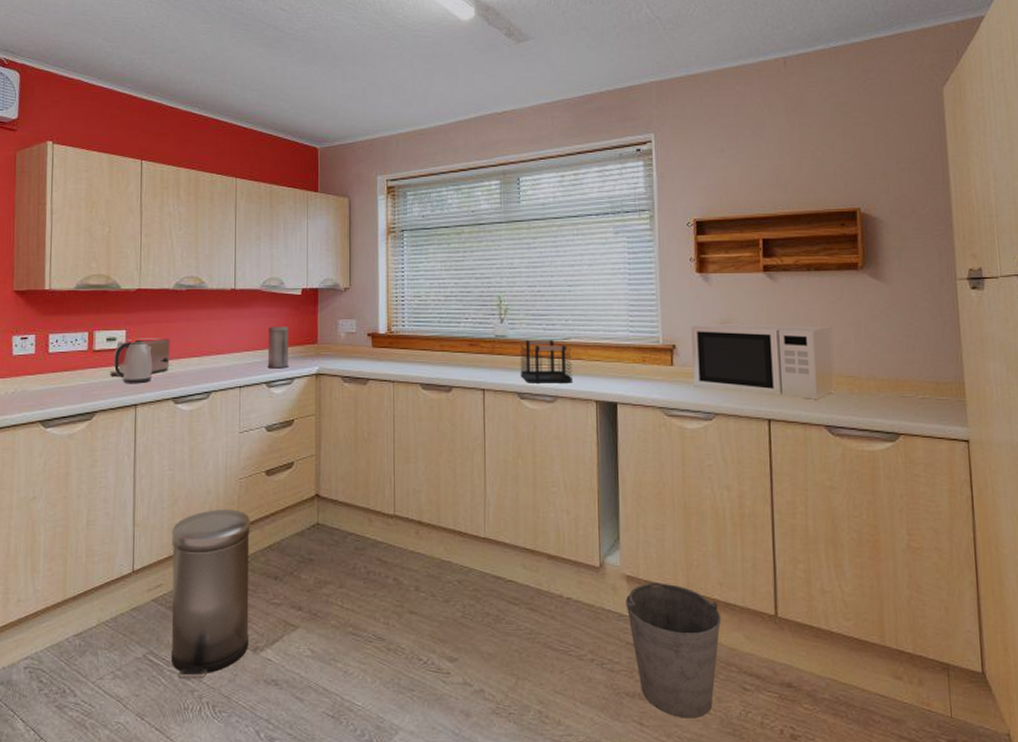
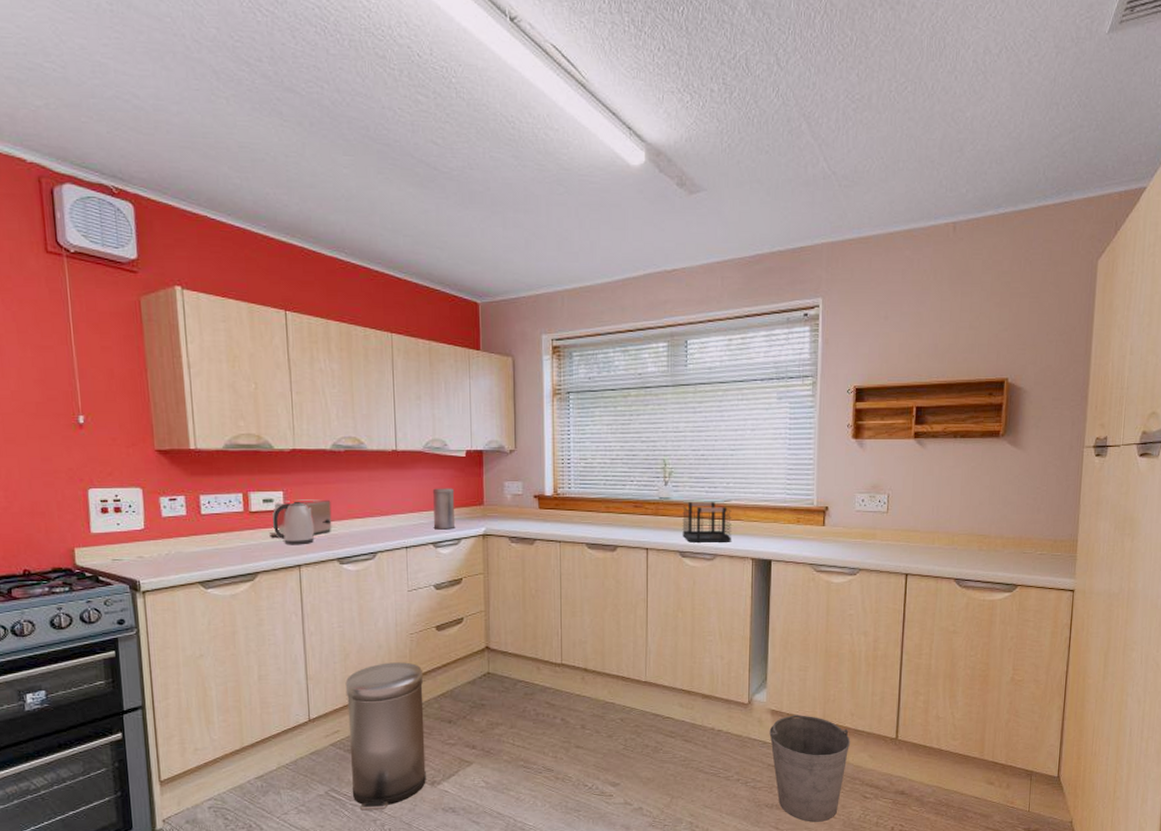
microwave: present [691,323,836,399] -> none [842,486,970,556]

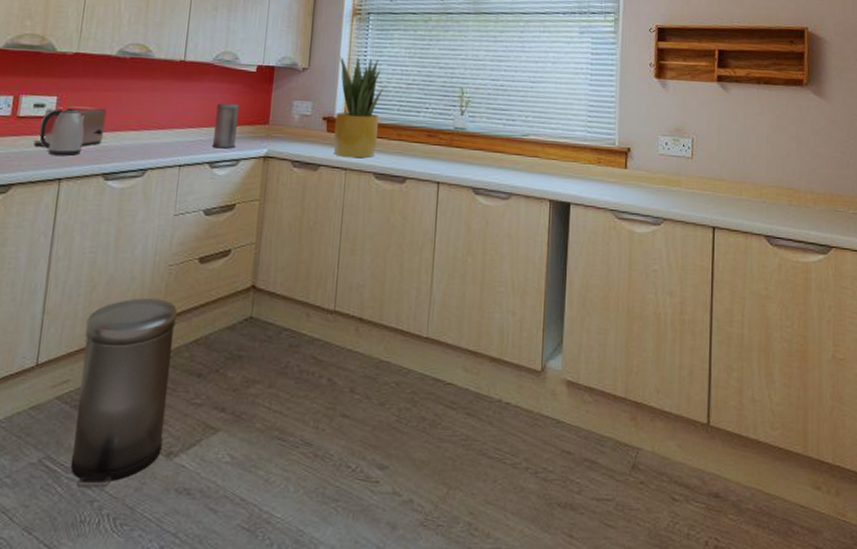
planter: none [544,437,591,531] -> present [333,56,386,159]
dish rack: present [682,502,732,543] -> none [476,134,530,181]
bucket: present [769,715,851,822] -> none [564,388,657,530]

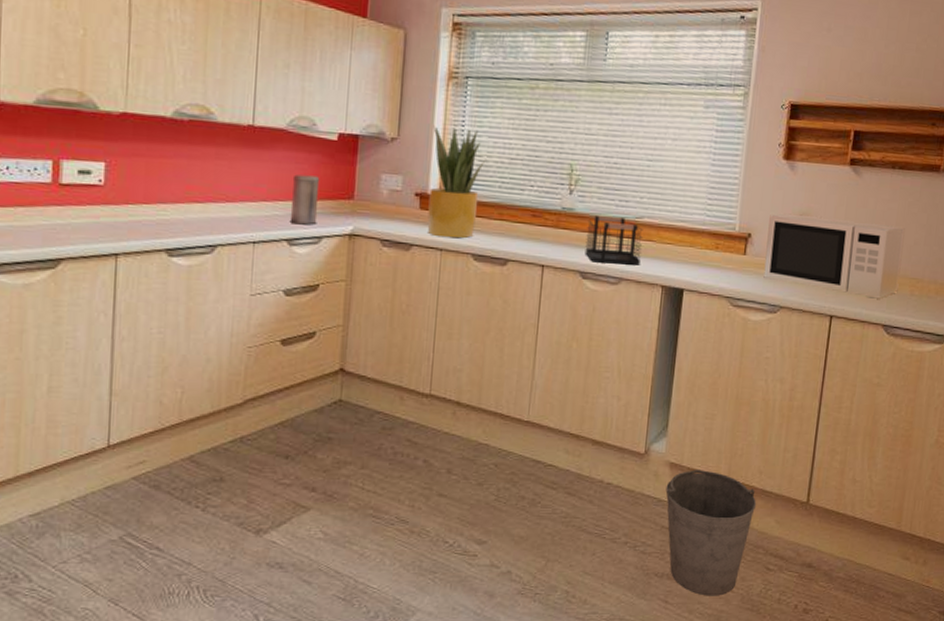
toaster: present [33,106,107,148] -> none [81,173,165,220]
kettle: present [39,109,85,156] -> none [88,177,140,230]
pedal bin: present [71,298,177,488] -> none [154,380,259,562]
dish rack: none [476,134,530,181] -> present [585,216,643,265]
bucket: none [564,388,657,530] -> present [665,470,757,596]
microwave: none [645,128,776,210] -> present [763,213,905,299]

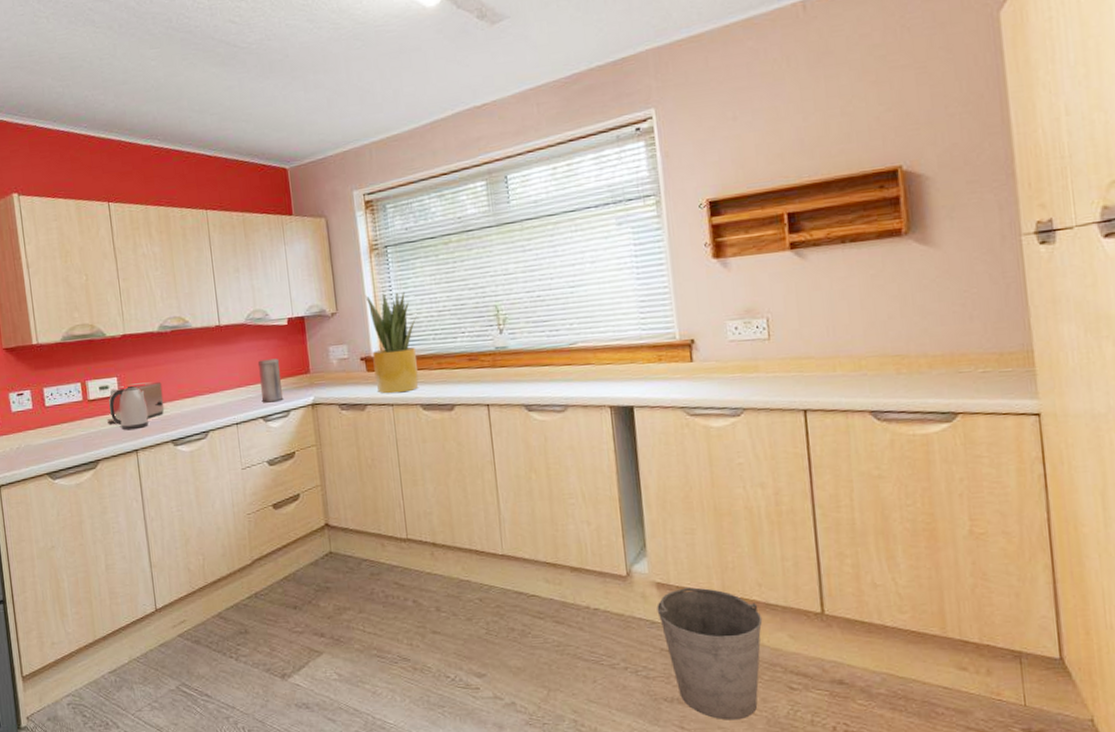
toaster: none [81,173,165,220] -> present [106,381,165,426]
kettle: none [88,177,140,230] -> present [109,386,149,431]
dish rack: present [585,216,643,265] -> none [522,347,583,394]
microwave: present [763,213,905,299] -> none [711,302,880,385]

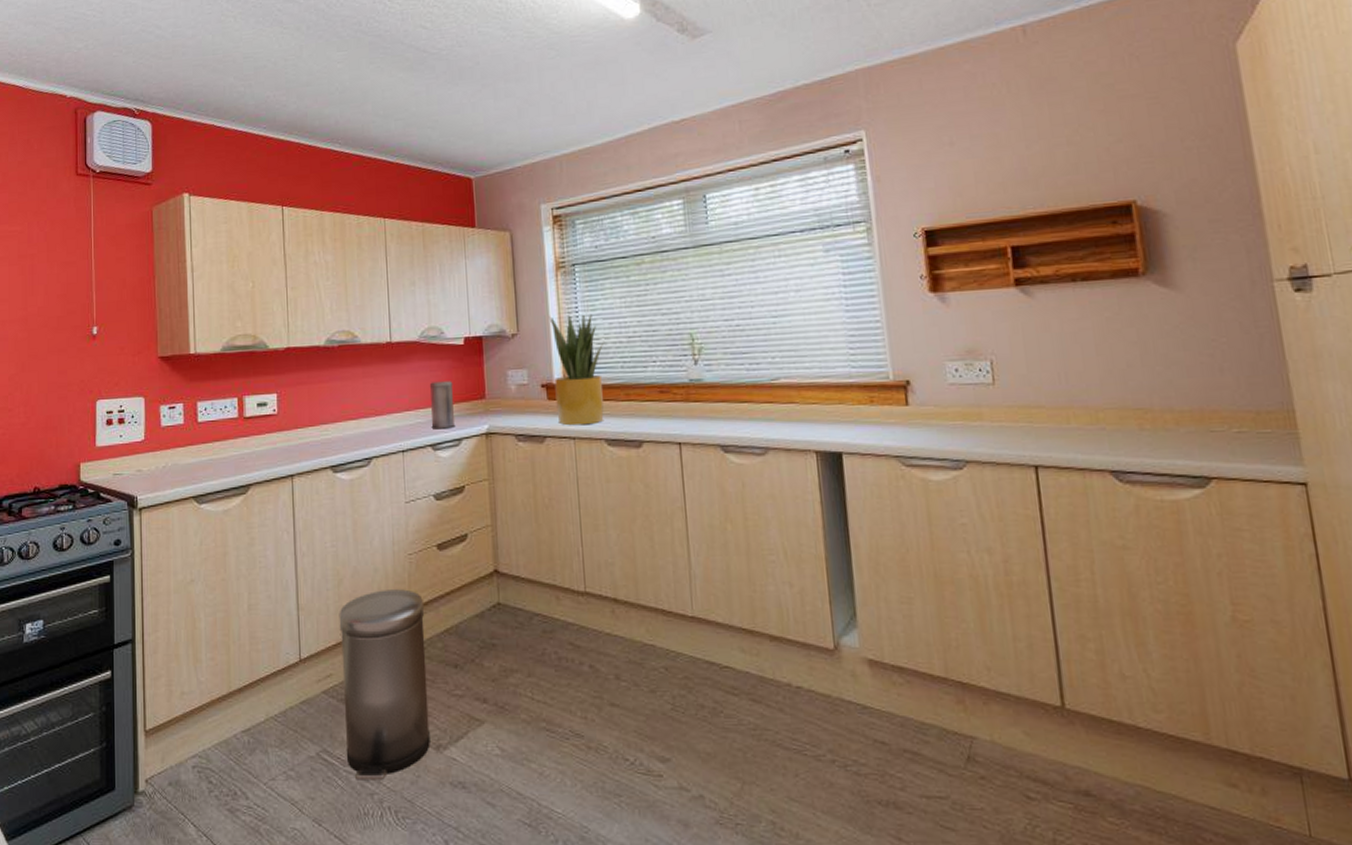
toaster: present [106,381,165,426] -> none [262,400,326,447]
kettle: present [109,386,149,431] -> none [266,404,307,453]
pedal bin: none [188,544,276,707] -> present [339,589,430,781]
bucket: present [656,587,763,720] -> none [869,667,993,833]

